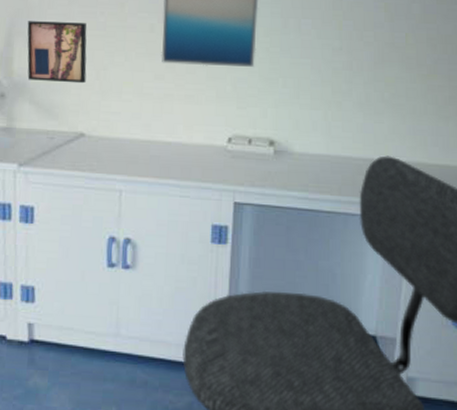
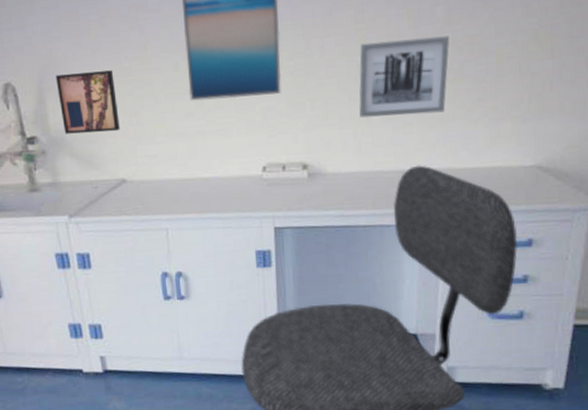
wall art: none [331,29,425,106] -> present [358,35,450,118]

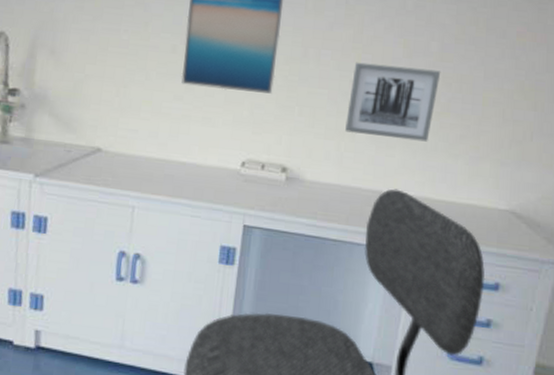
wall art: present [55,70,120,134] -> none [48,34,110,100]

